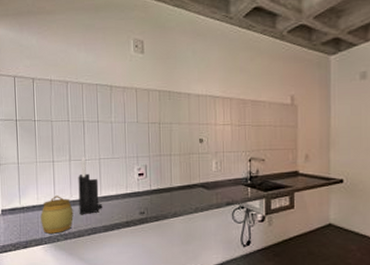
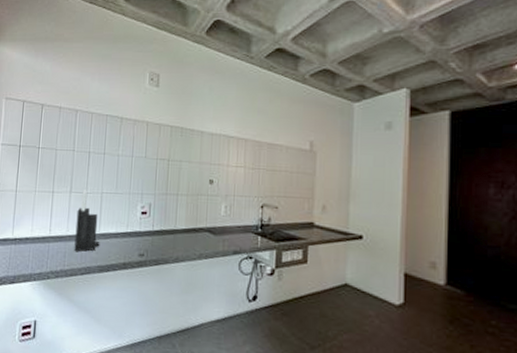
jar: present [41,195,73,234] -> none [32,228,68,270]

